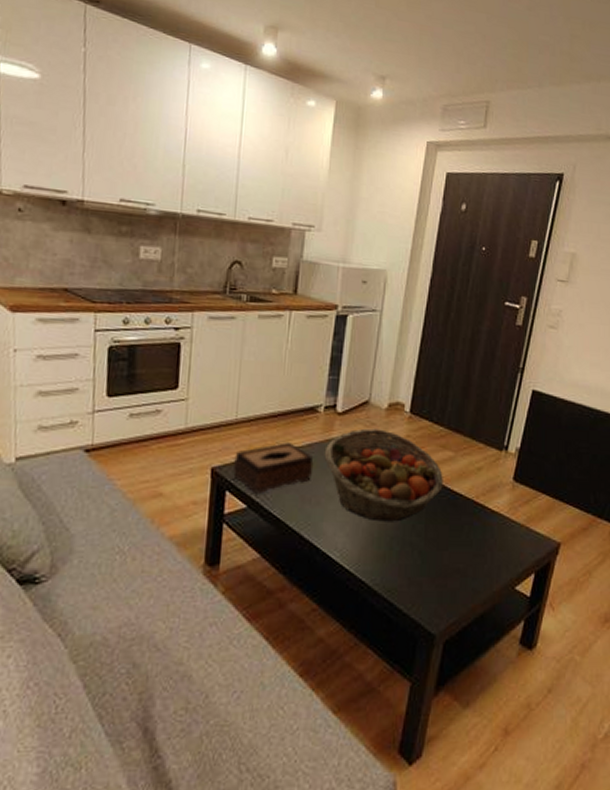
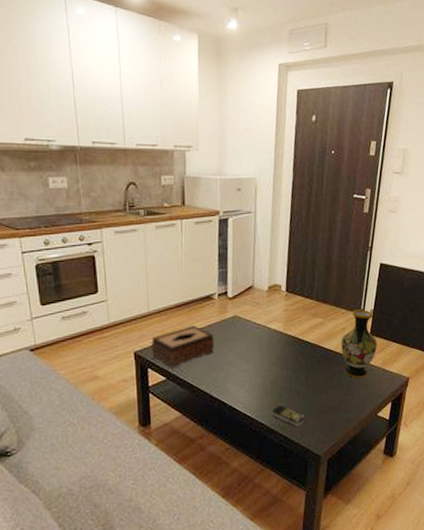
fruit basket: present [324,428,443,522] -> none [222,307,317,378]
remote control: none [376,559,420,591] -> present [271,404,306,426]
vase: none [474,445,521,536] -> present [341,309,377,378]

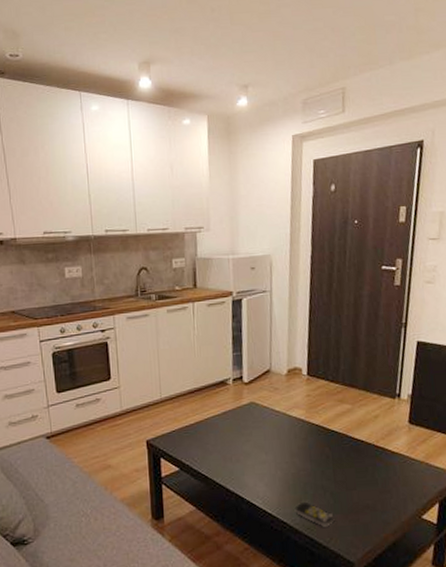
tissue box: present [151,325,215,368] -> none [164,413,230,458]
vase: present [341,309,377,378] -> none [373,394,418,474]

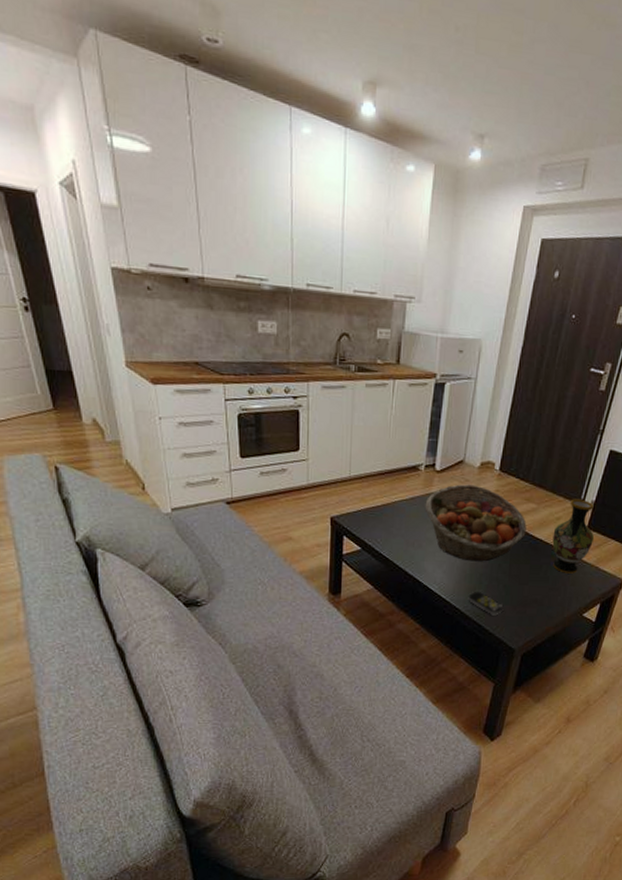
fruit basket: none [237,392,345,471] -> present [425,484,527,562]
vase: none [373,394,418,474] -> present [552,499,594,574]

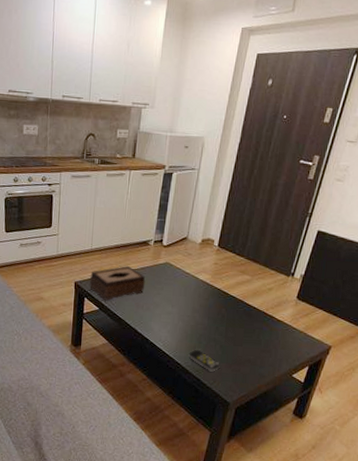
tissue box: none [349,496,416,538] -> present [89,266,146,301]
fruit basket: present [425,484,527,562] -> none [153,257,242,325]
vase: present [552,499,594,574] -> none [264,272,303,338]

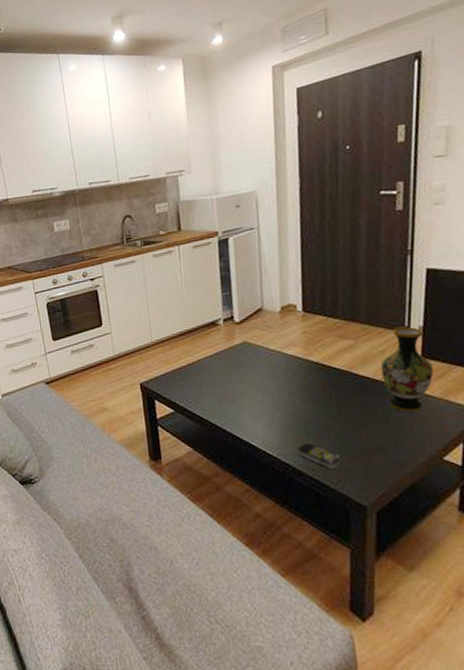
tissue box: present [89,266,146,301] -> none [156,354,224,399]
vase: none [264,272,303,338] -> present [380,326,434,412]

